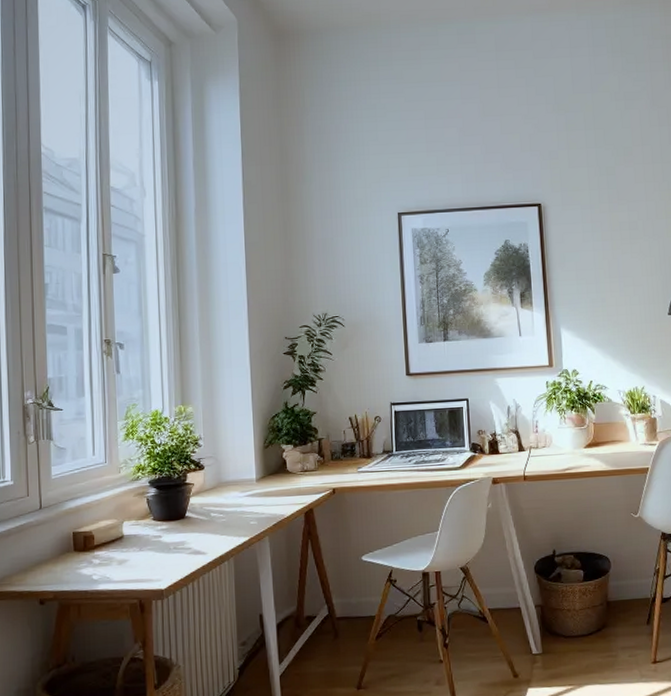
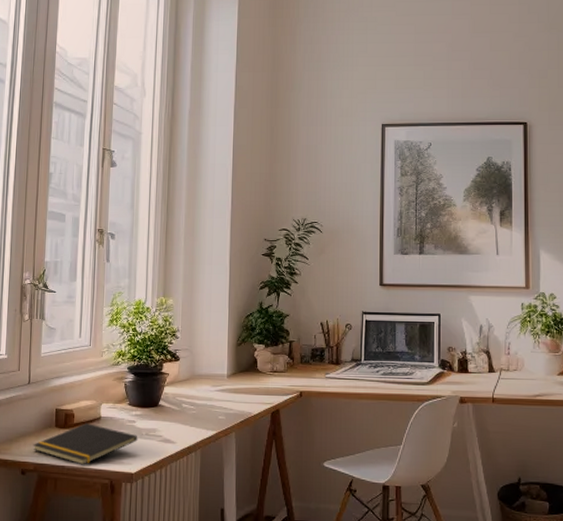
notepad: none [50,543,166,588] -> present [33,423,138,465]

